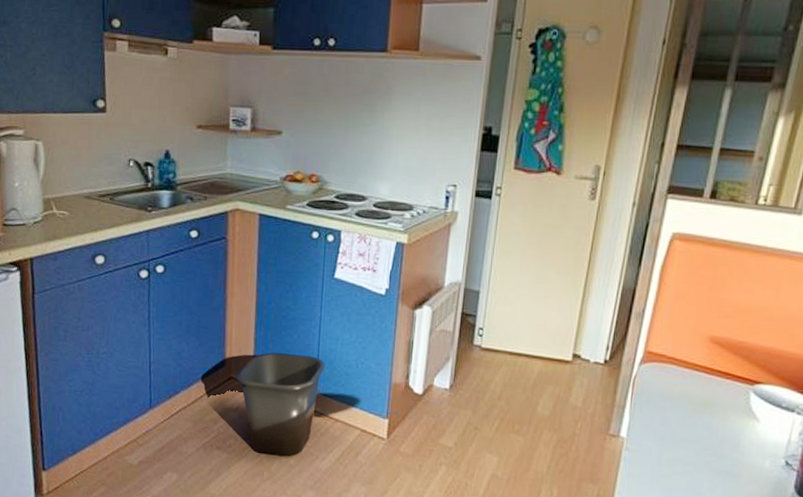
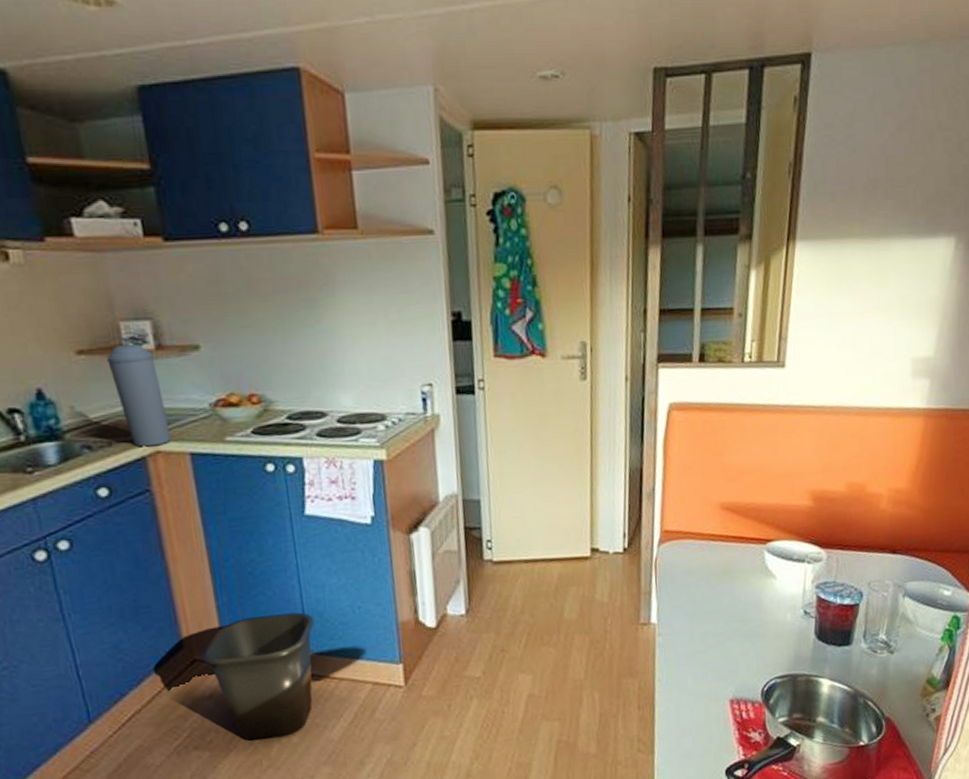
canister: none [216,118,249,205] -> present [107,336,171,448]

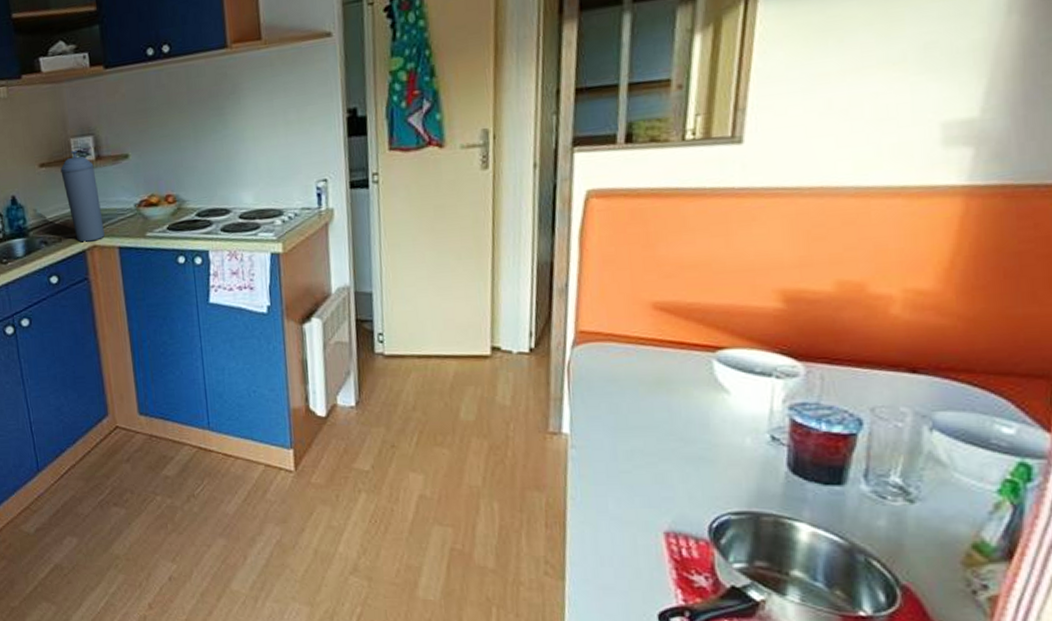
waste bin: present [201,612,315,742] -> none [122,392,215,505]

